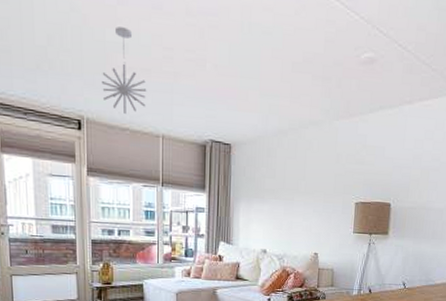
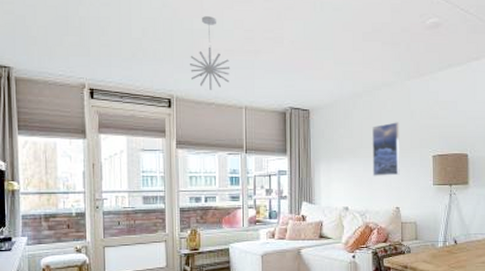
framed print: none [293,164,324,221] -> present [372,122,400,176]

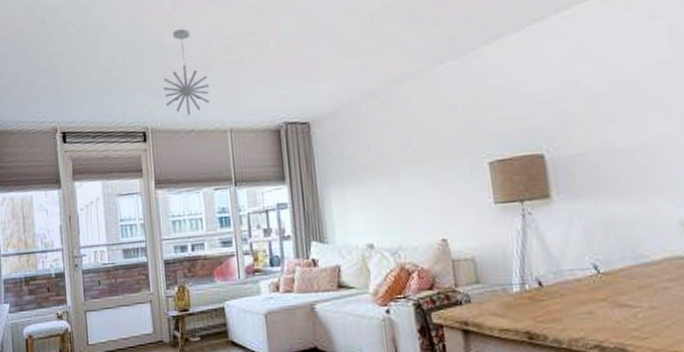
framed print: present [372,122,400,176] -> none [396,122,442,199]

